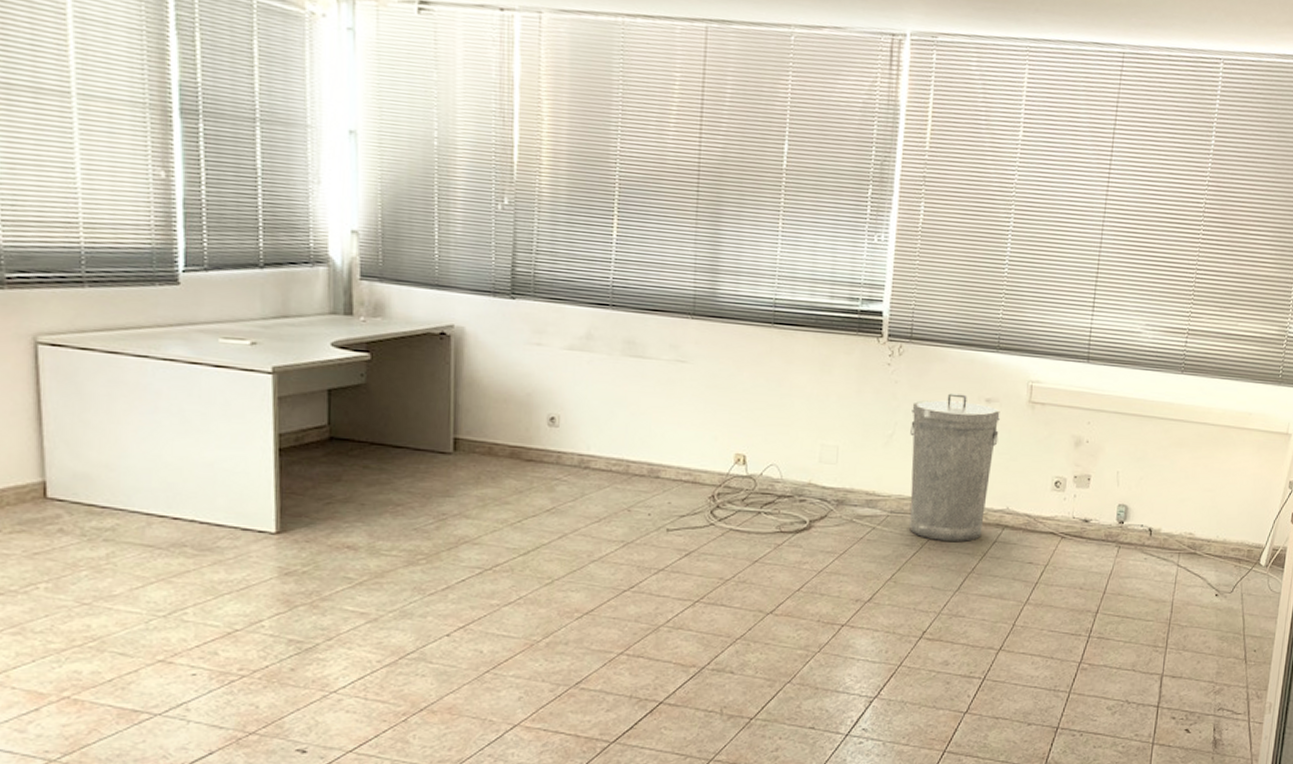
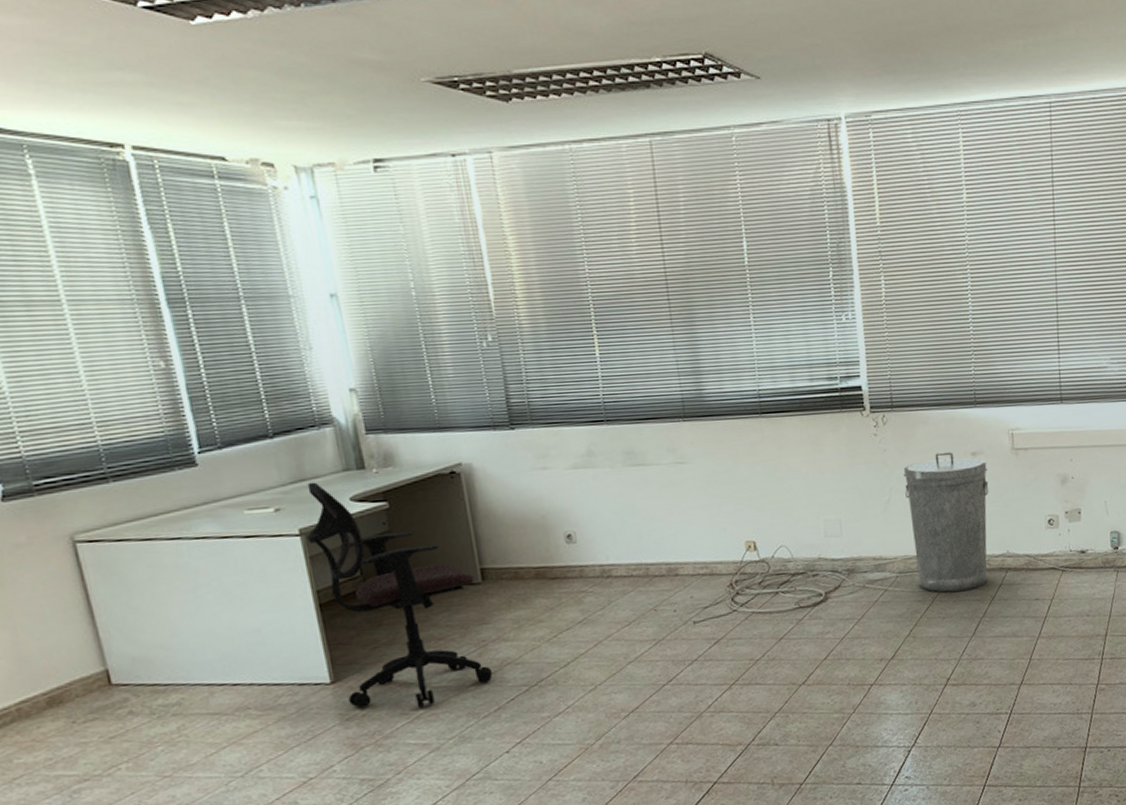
office chair: none [278,320,448,574] -> present [306,482,493,708]

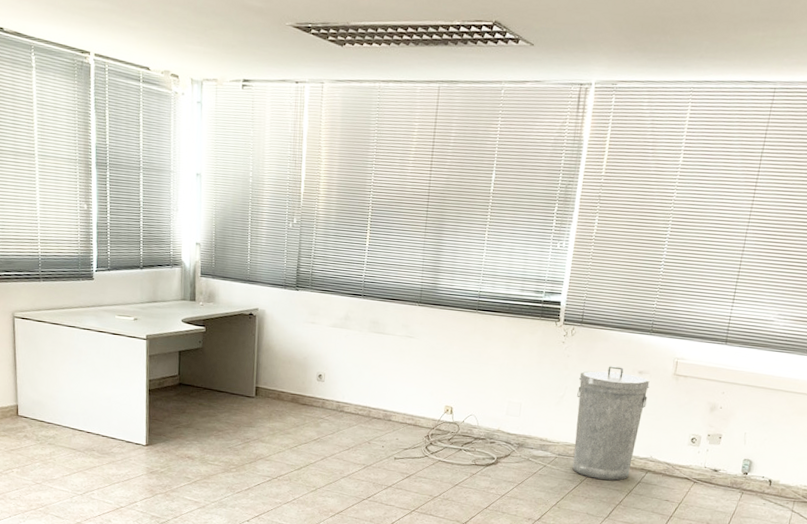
office chair: present [306,482,493,708] -> none [149,304,250,476]

